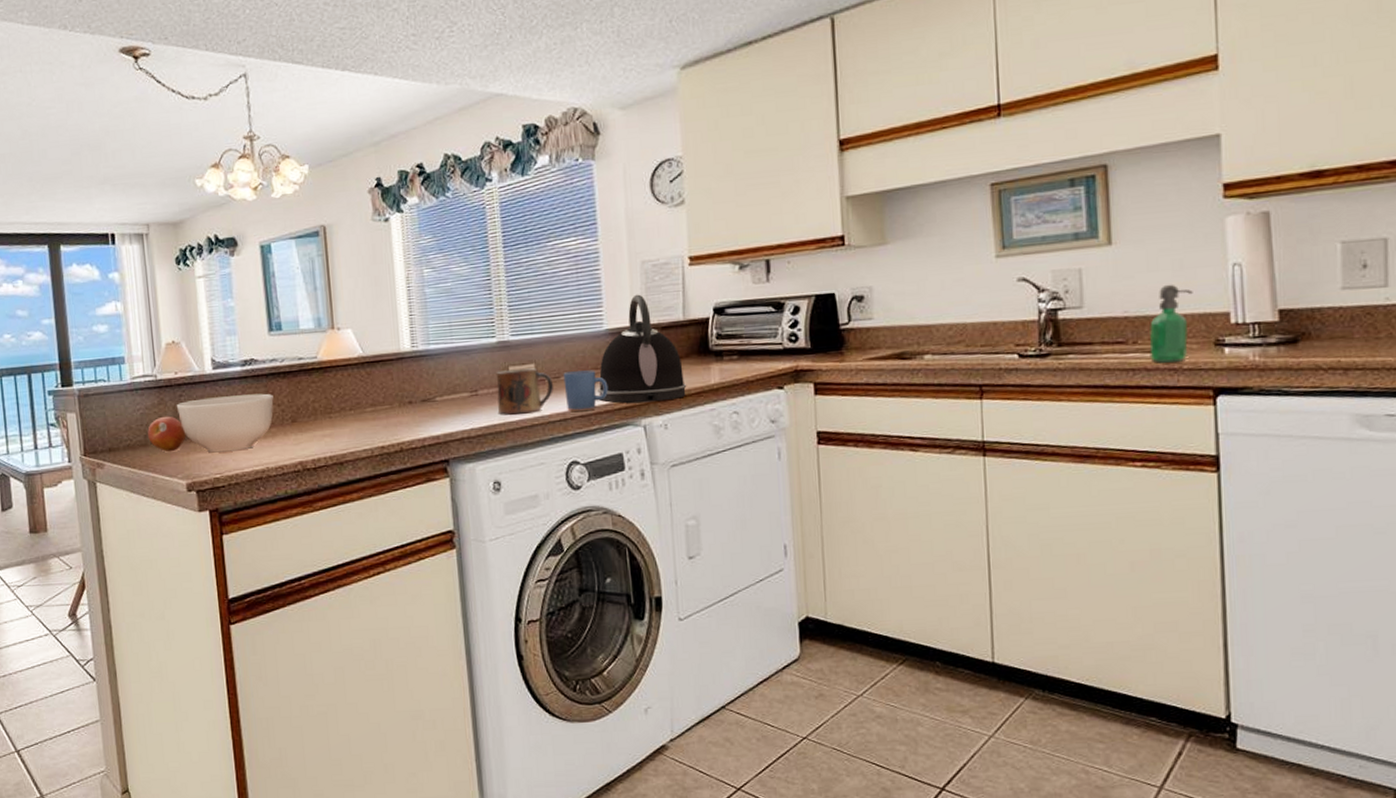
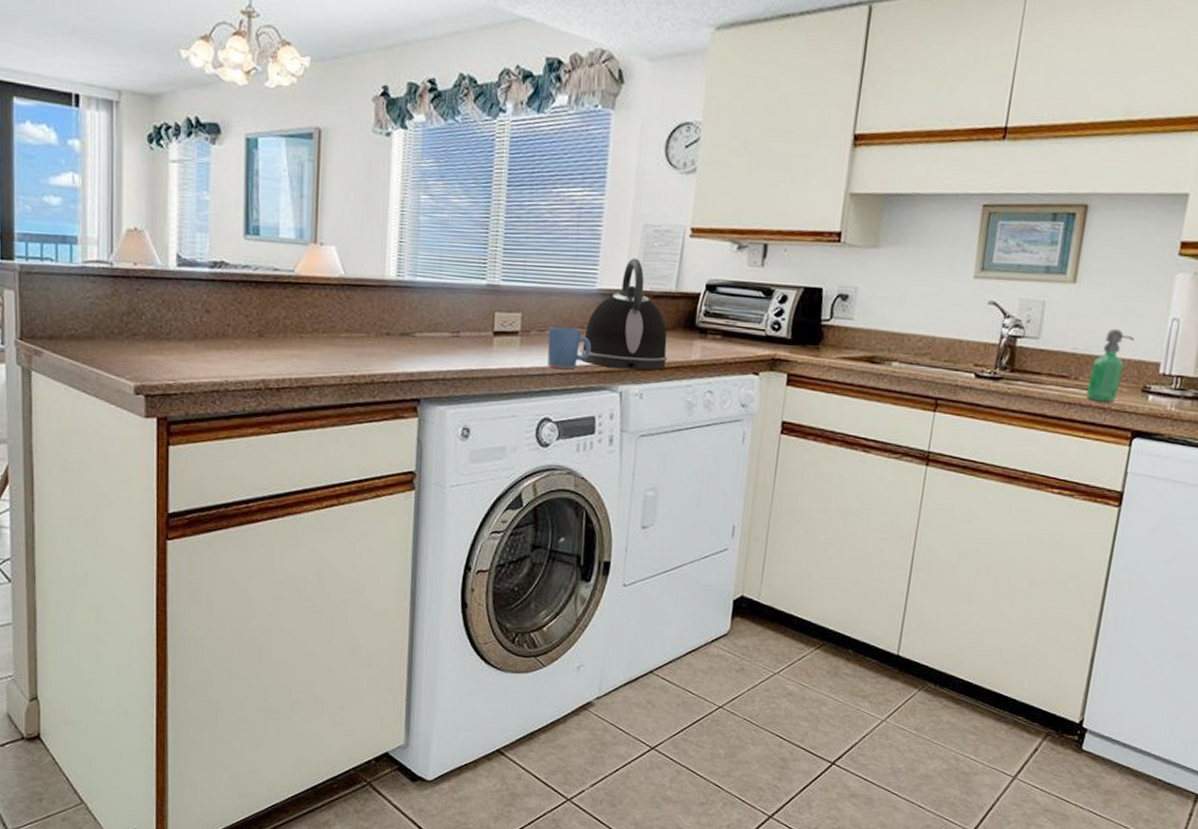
fruit: present [147,416,187,452] -> none [96,309,140,350]
bowl: present [176,393,274,453] -> none [131,296,242,359]
mug: present [496,368,554,415] -> none [478,315,538,364]

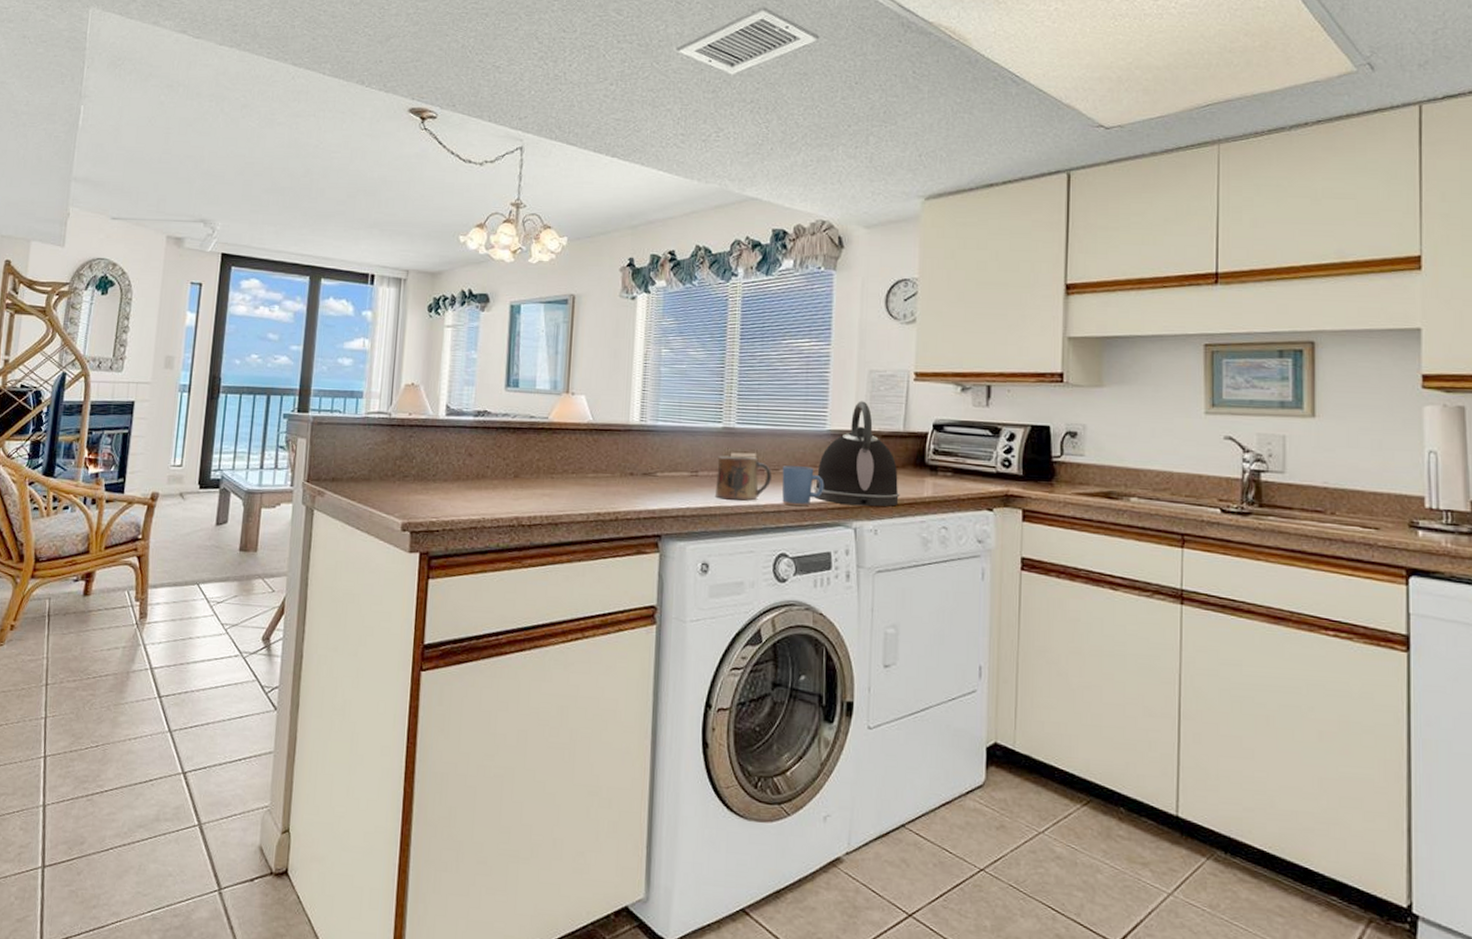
mug: none [478,315,538,364] -> present [716,455,773,501]
soap dispenser: present [1086,328,1135,403] -> none [1346,462,1390,539]

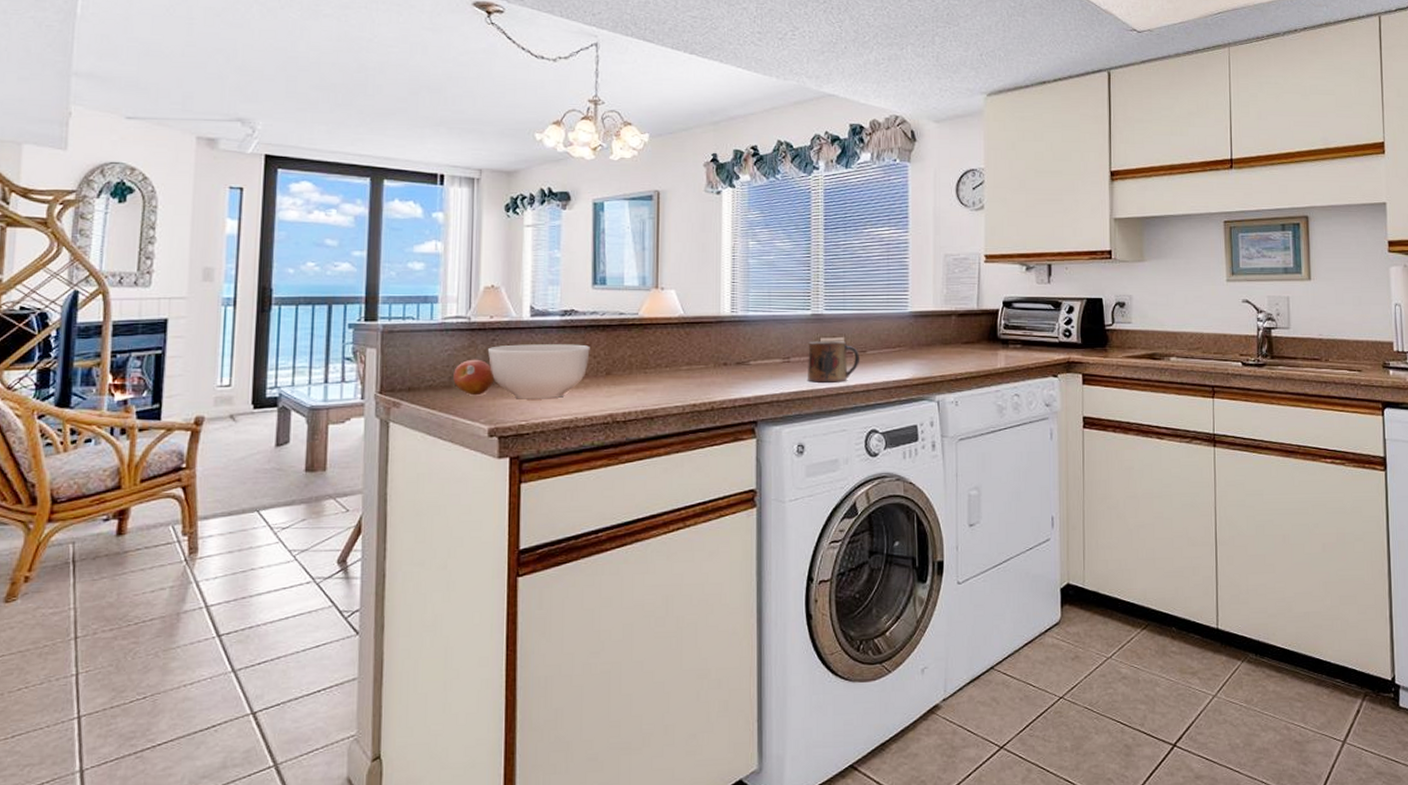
fruit: none [372,454,410,490] -> present [453,359,495,396]
bowl: none [404,442,500,498] -> present [487,344,590,399]
mug: present [782,465,825,507] -> none [869,347,909,385]
kettle: present [814,401,900,507] -> none [899,283,977,380]

